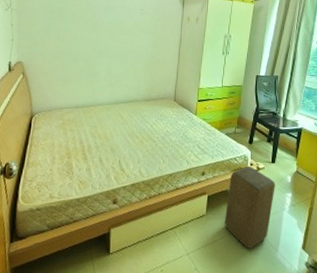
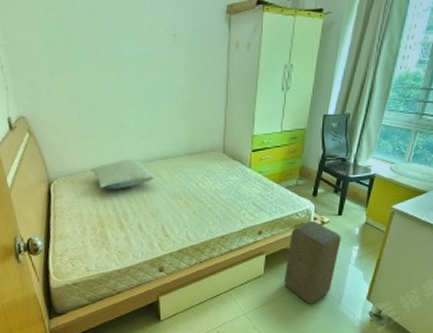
pillow: none [66,101,117,125] -> present [91,159,154,189]

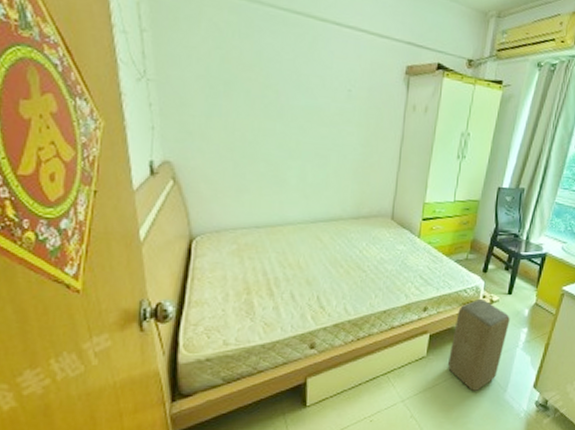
pillow: present [91,159,154,189] -> none [241,218,314,252]

